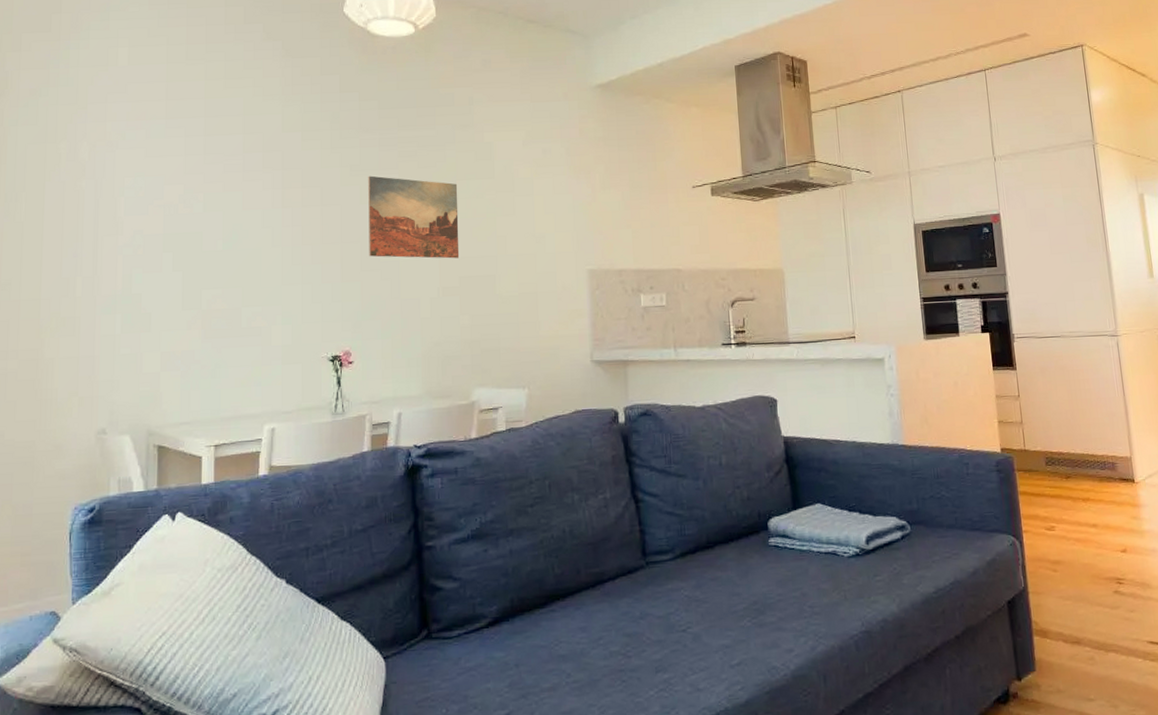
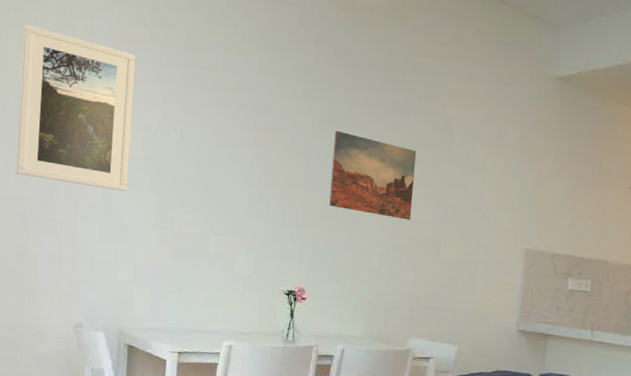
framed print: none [28,118,152,276] -> present [15,24,135,192]

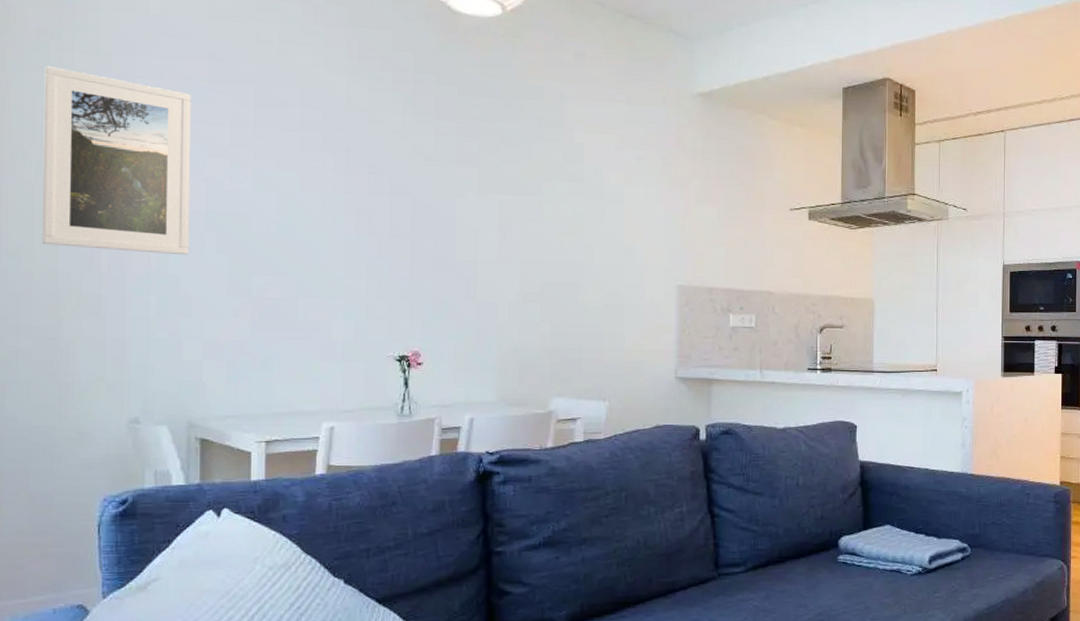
wall art: present [329,130,417,220] -> none [443,167,543,263]

